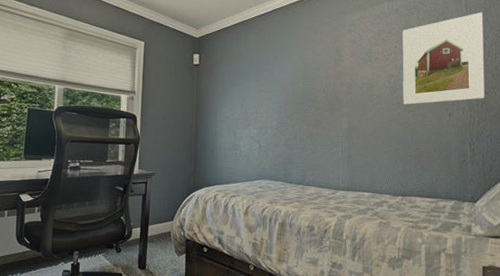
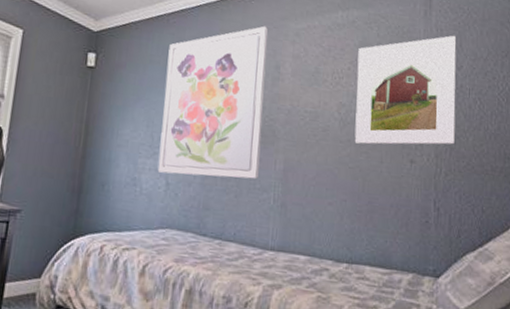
wall art: none [252,20,330,139] -> present [157,26,268,180]

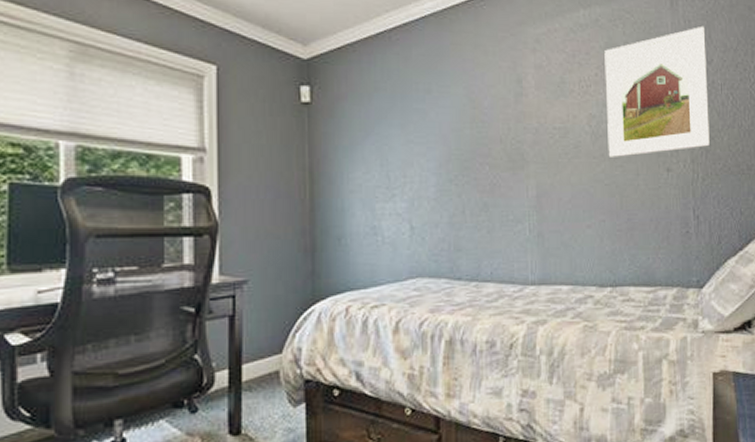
wall art: present [157,26,268,180] -> none [395,34,510,216]

